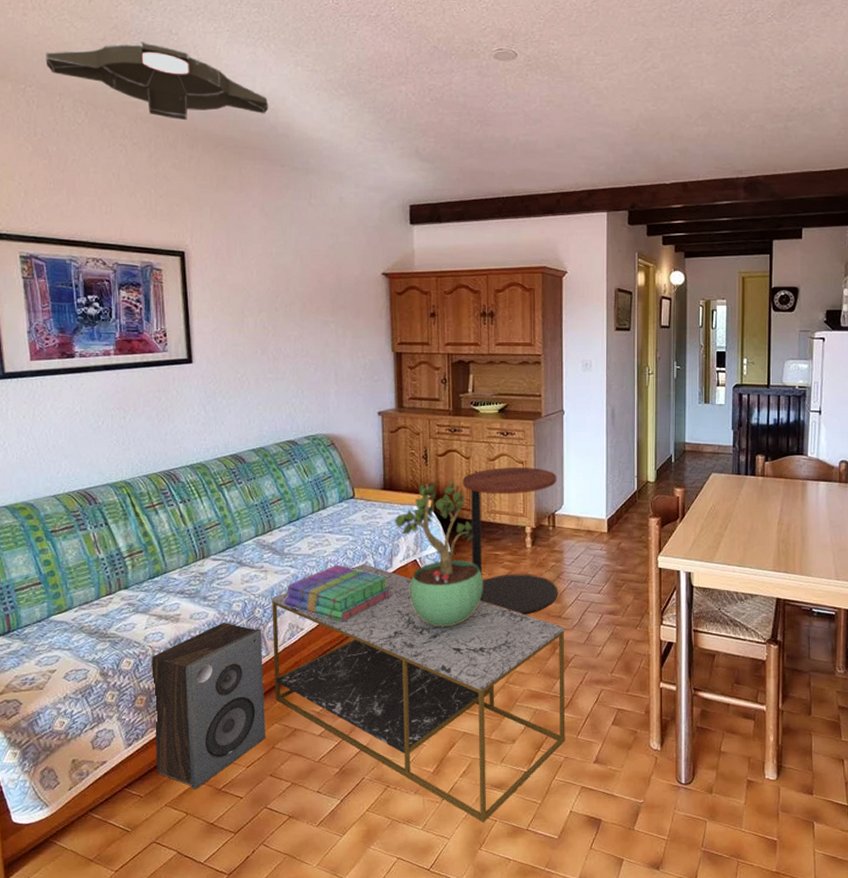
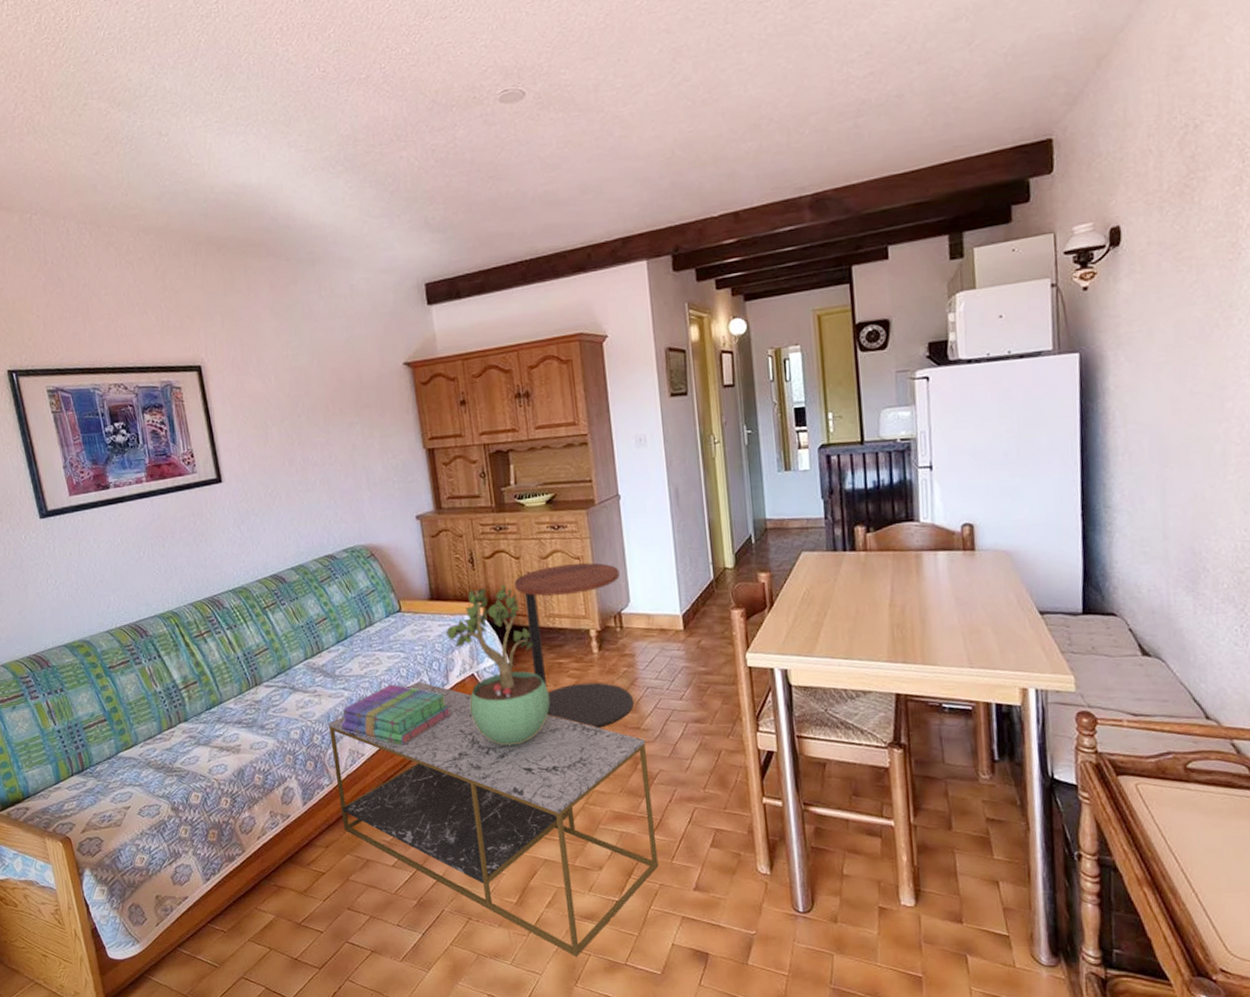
ceiling light: present [45,42,269,121] -> none [45,148,267,226]
speaker: present [151,623,265,790] -> none [218,751,338,924]

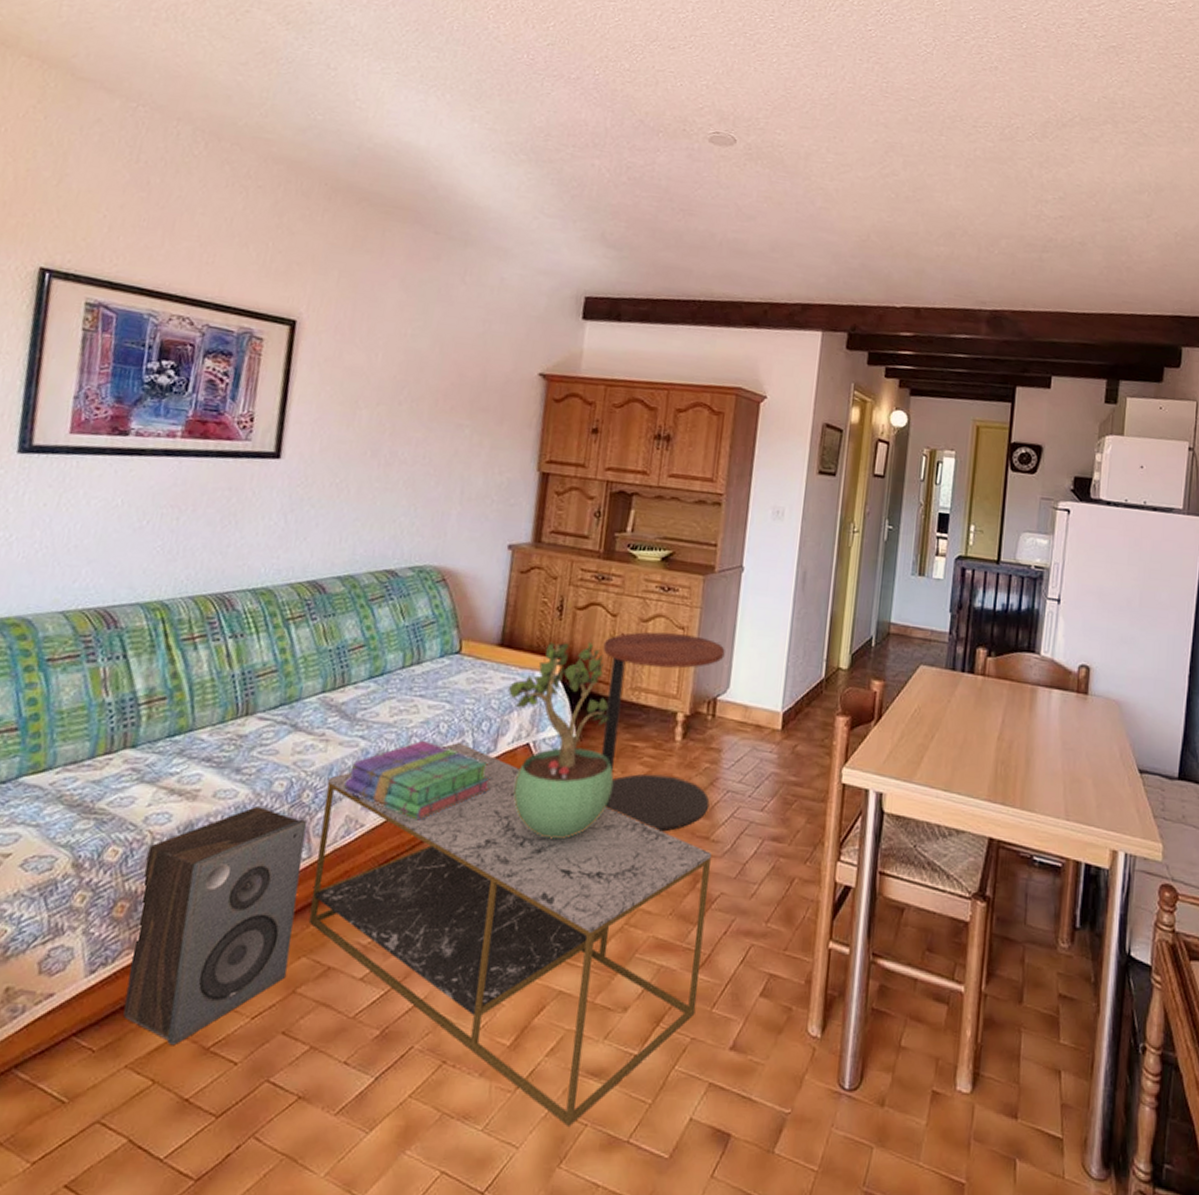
speaker: none [218,751,338,924] -> present [123,806,307,1046]

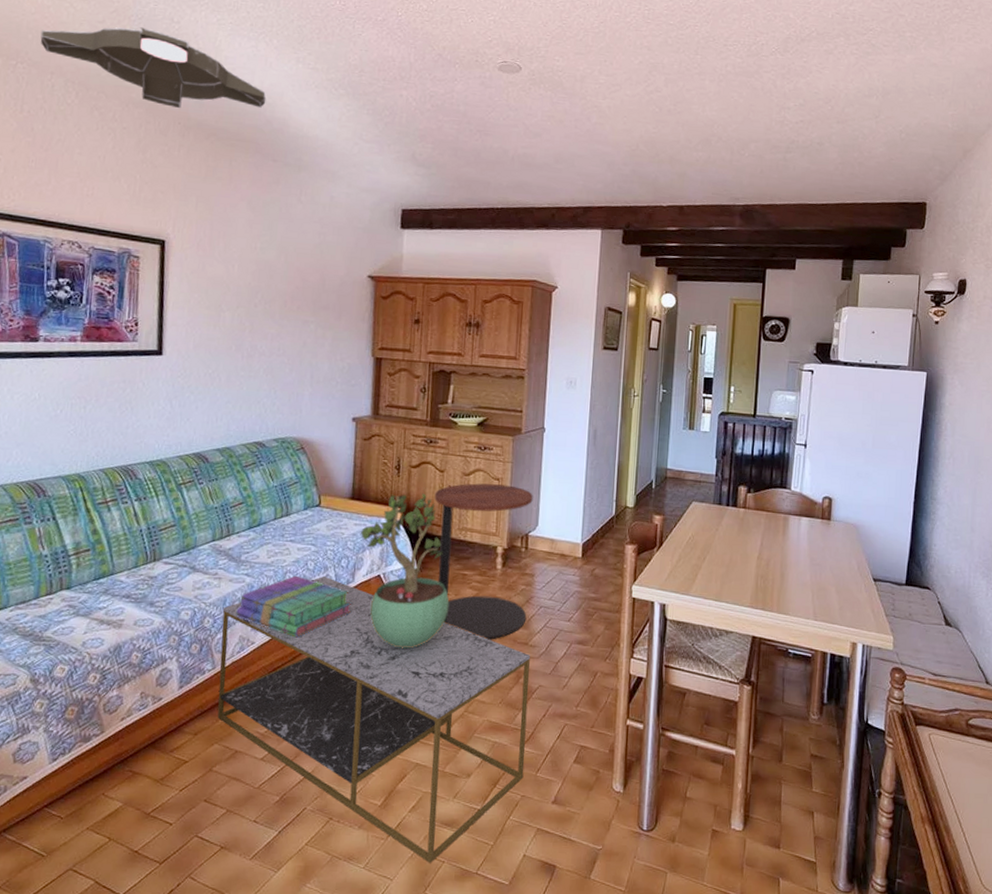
speaker: present [123,806,307,1046] -> none [81,631,210,813]
ceiling light: none [168,69,434,171] -> present [40,27,267,109]

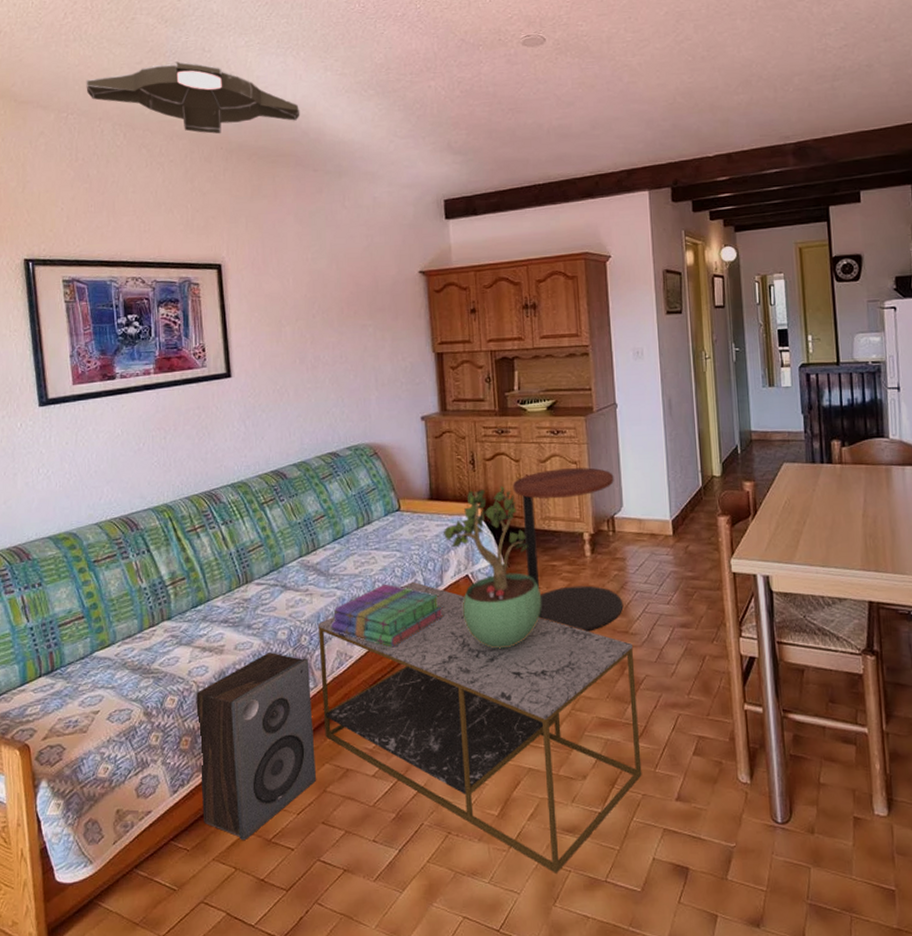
speaker: none [81,631,210,813] -> present [196,652,316,841]

